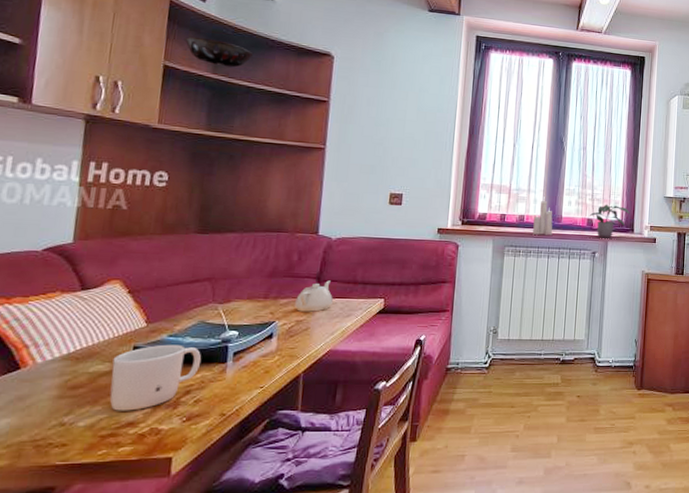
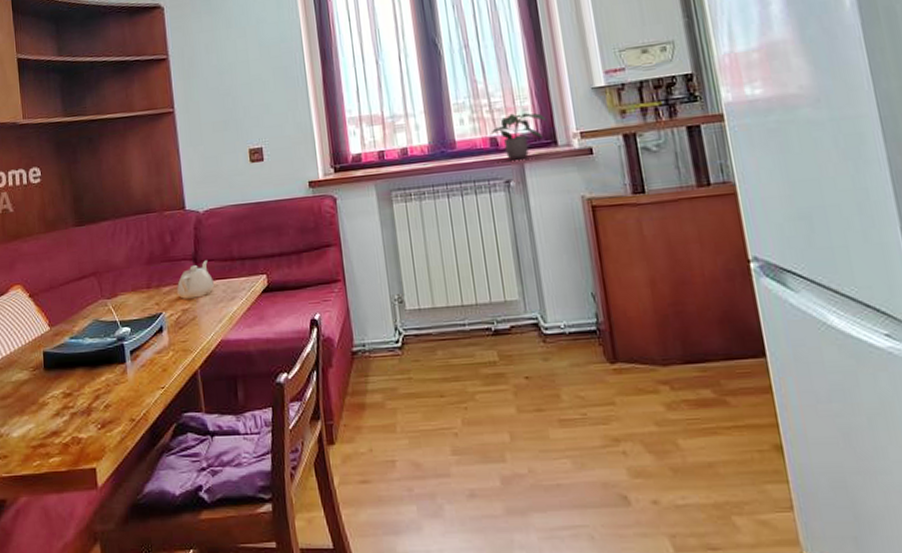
mug: present [109,344,202,411] -> none [29,346,103,420]
decorative bowl: present [184,37,254,68] -> none [28,20,90,47]
candle: present [532,197,553,235] -> none [419,119,448,170]

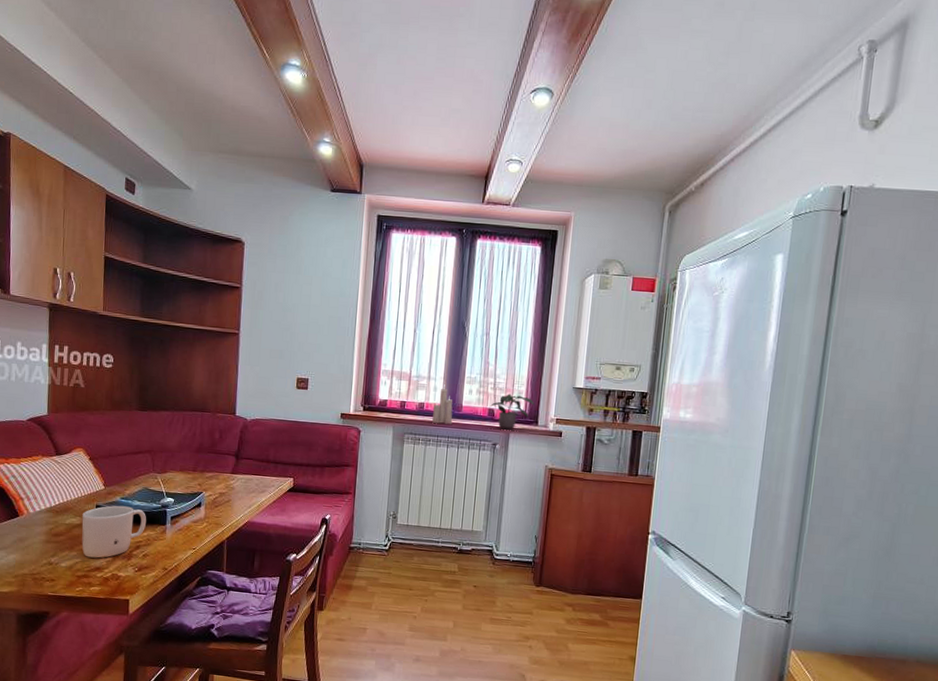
mug: none [29,346,103,420] -> present [81,505,147,558]
teapot: present [176,260,215,299] -> none [217,458,250,486]
candle: none [419,119,448,170] -> present [431,384,453,425]

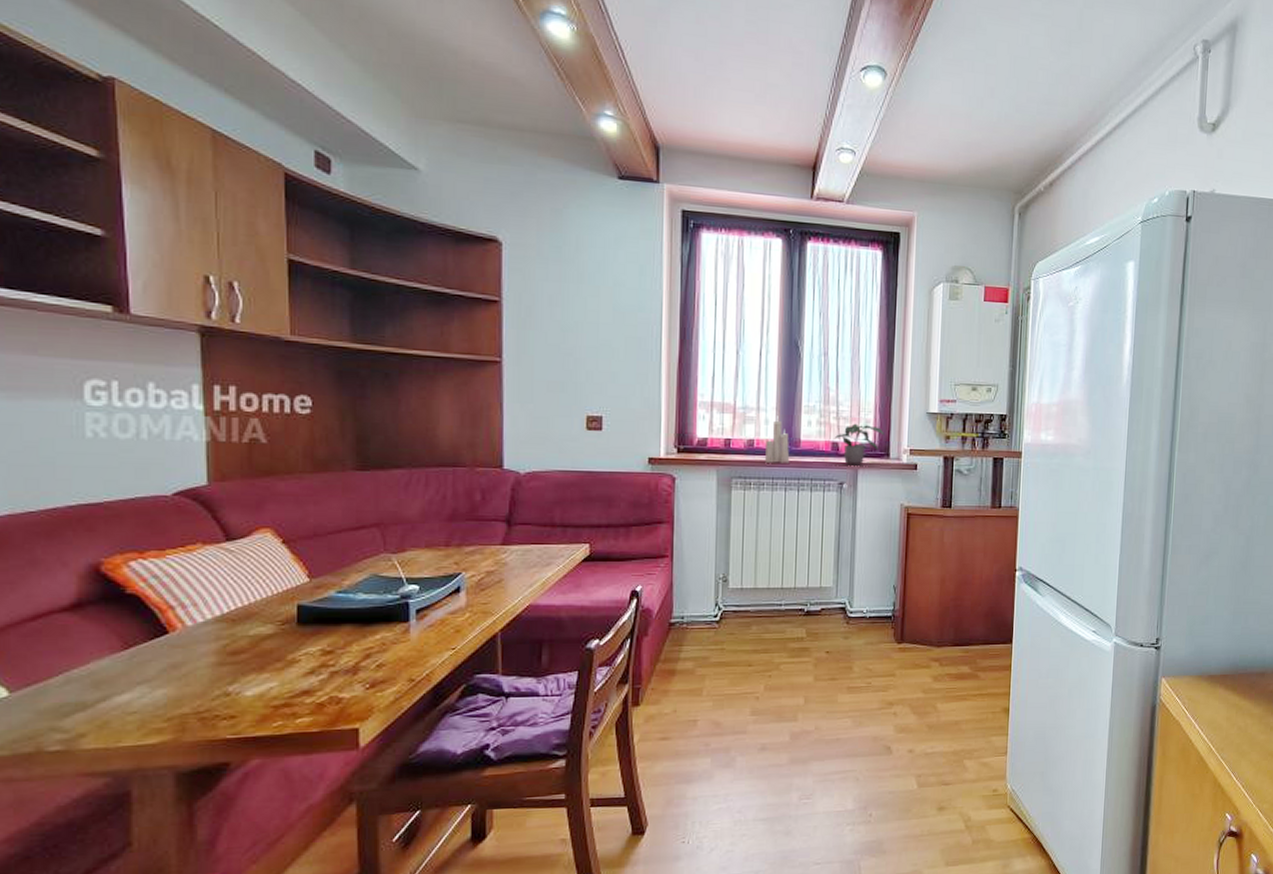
mug: present [81,505,147,558] -> none [275,602,380,678]

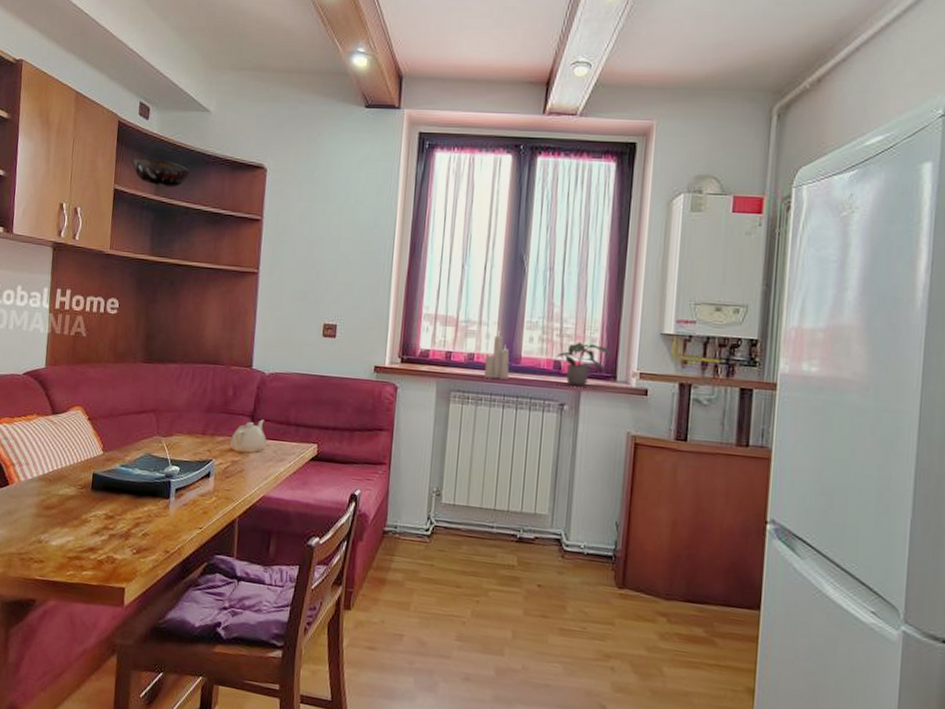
decorative bowl: none [309,221,400,260] -> present [130,158,191,188]
teapot: none [482,523,529,561] -> present [229,419,267,453]

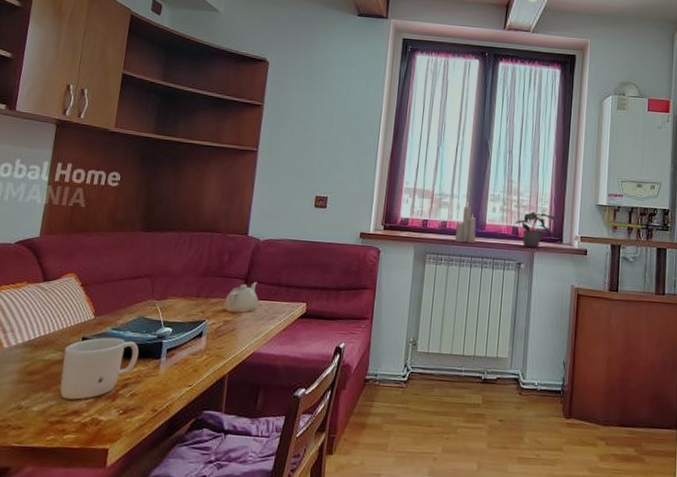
mug: none [75,474,149,537] -> present [59,337,139,400]
decorative bowl: present [130,158,191,188] -> none [140,47,199,75]

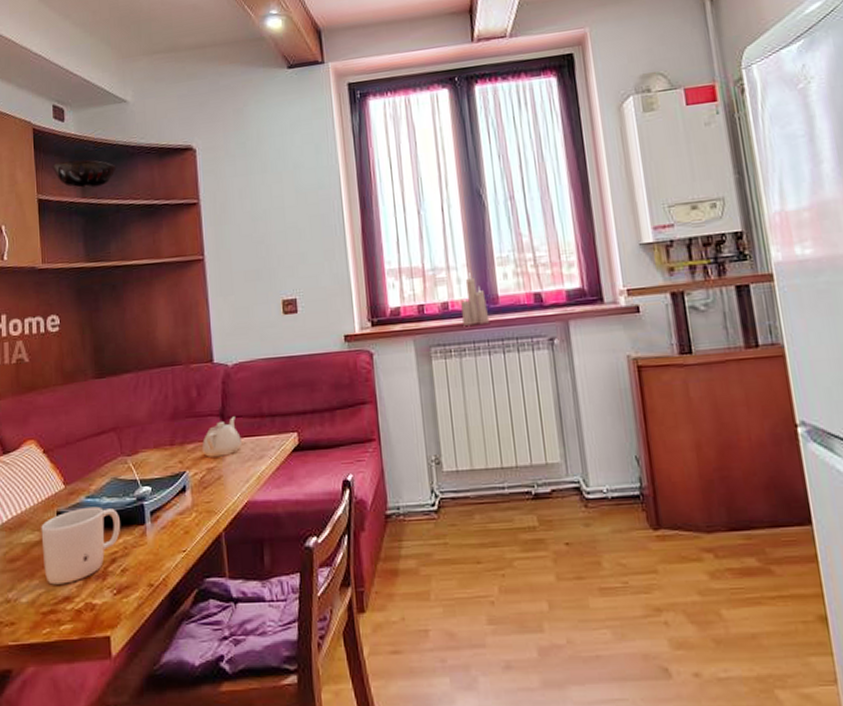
decorative bowl: none [140,47,199,75] -> present [51,160,117,188]
potted plant: present [513,211,558,249] -> none [533,268,593,317]

